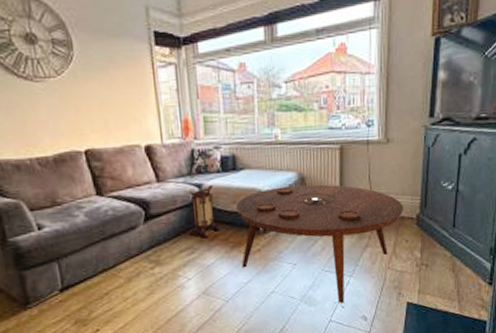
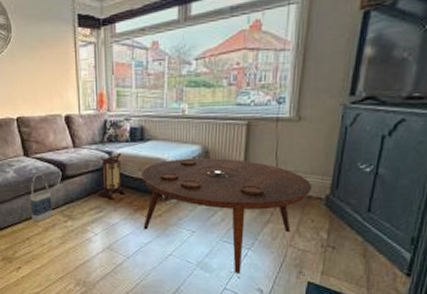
bag: none [106,214,136,272] -> present [29,173,53,222]

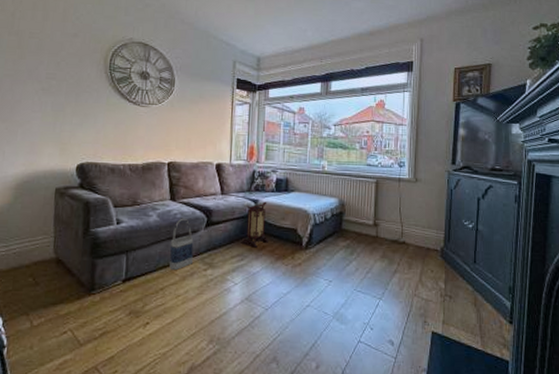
coffee table: present [142,158,313,273] -> none [283,210,430,324]

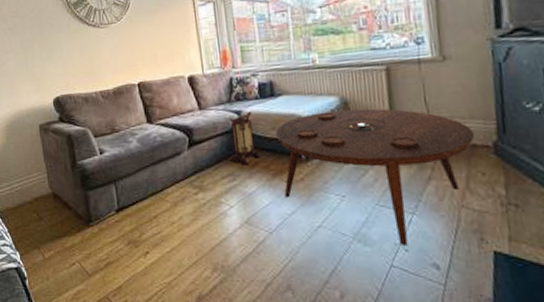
bag: present [169,218,194,270] -> none [154,140,181,196]
coffee table: none [283,210,430,324] -> present [276,108,475,245]

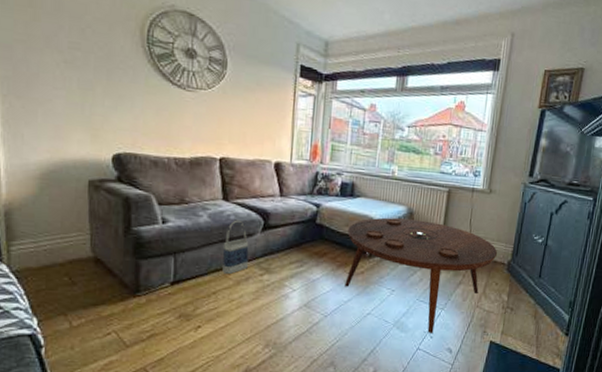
bag: none [154,140,181,196] -> present [222,220,249,274]
lantern: present [229,111,262,165] -> none [300,206,331,254]

